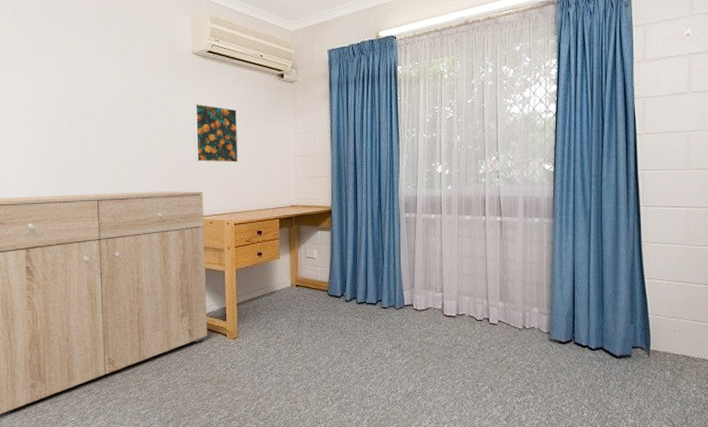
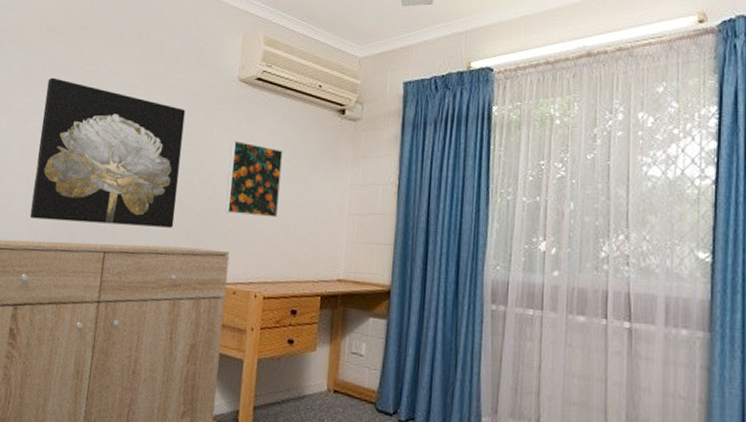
wall art: none [21,57,154,178] -> present [30,77,186,228]

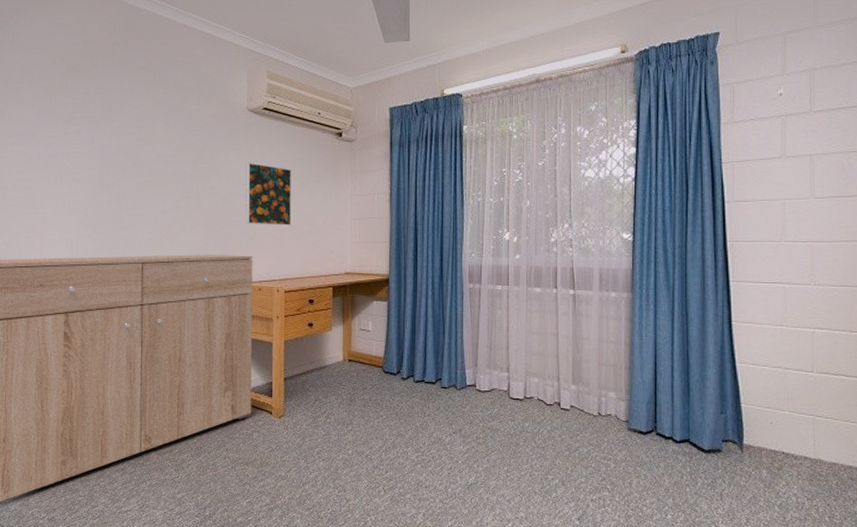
wall art: present [30,77,186,228] -> none [70,113,203,239]

